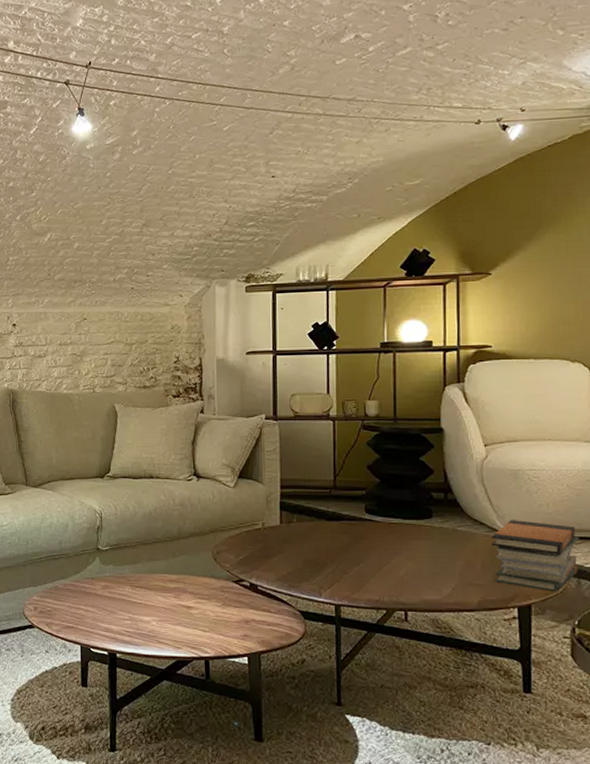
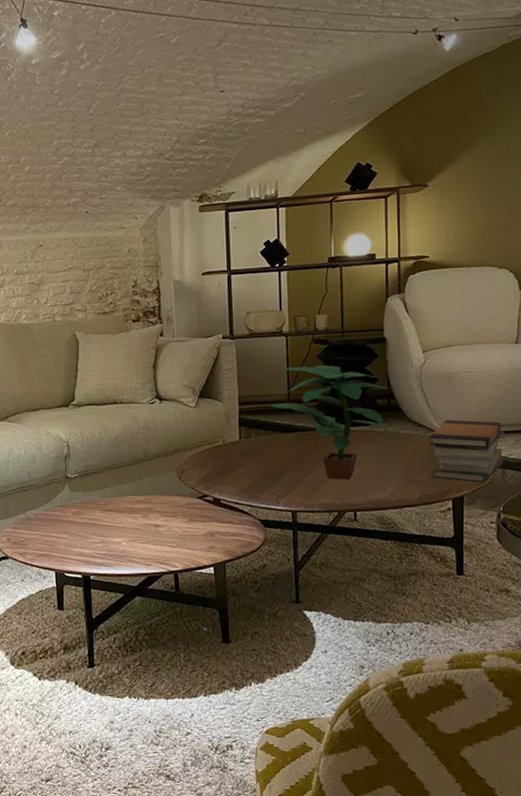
potted plant: none [313,452,452,576] -> present [269,365,395,480]

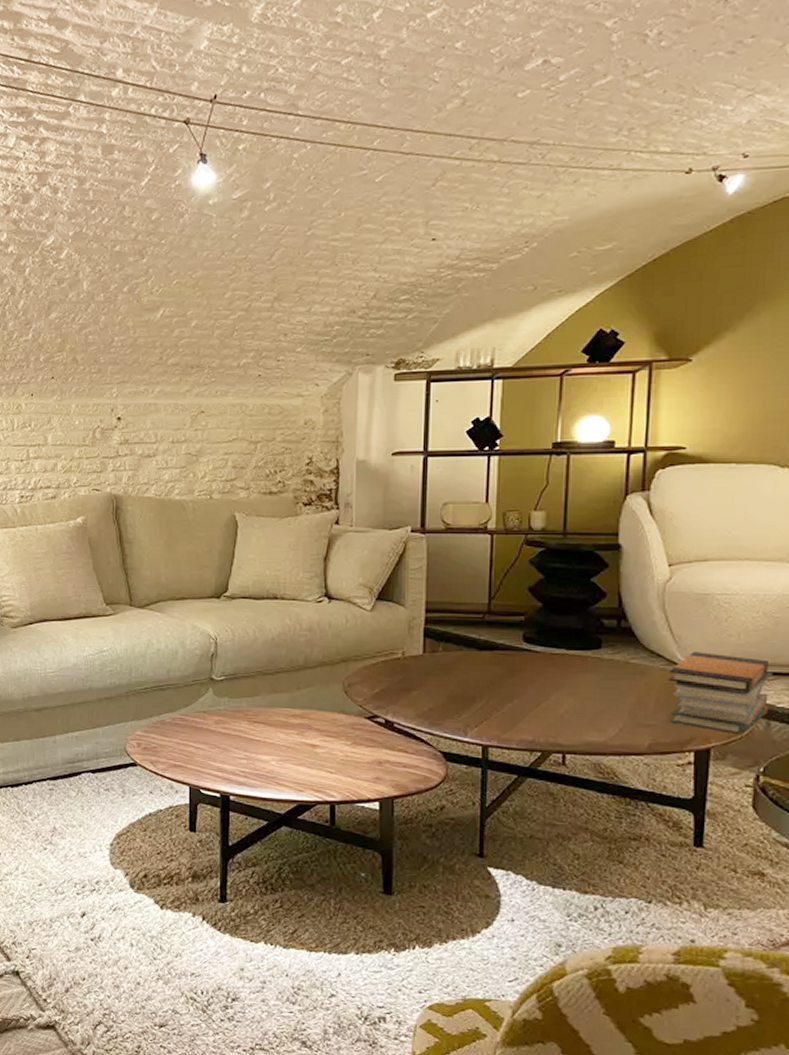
potted plant: present [269,365,395,480] -> none [464,571,624,714]

